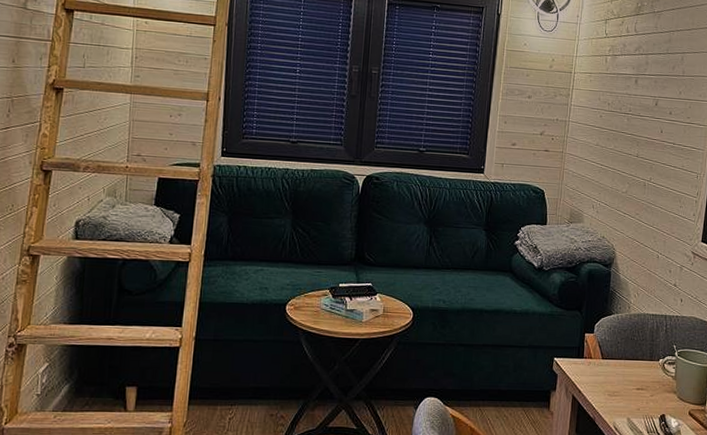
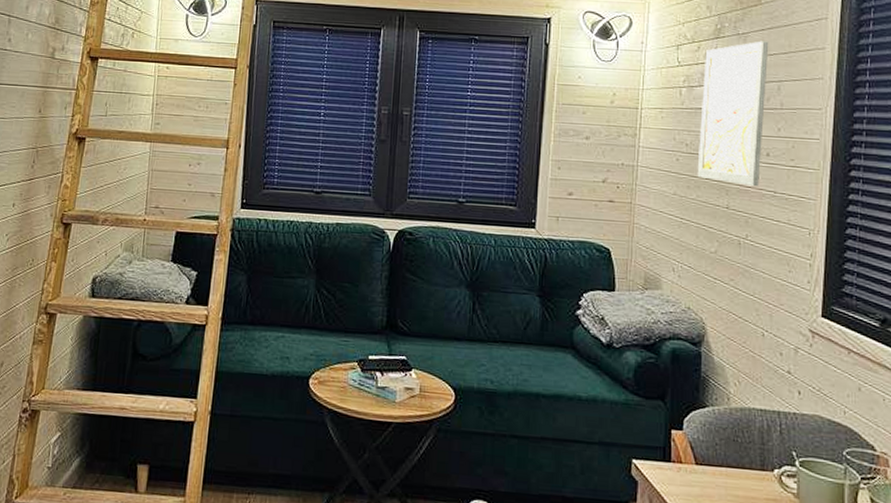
wall art: none [615,18,677,140] -> present [697,41,769,187]

